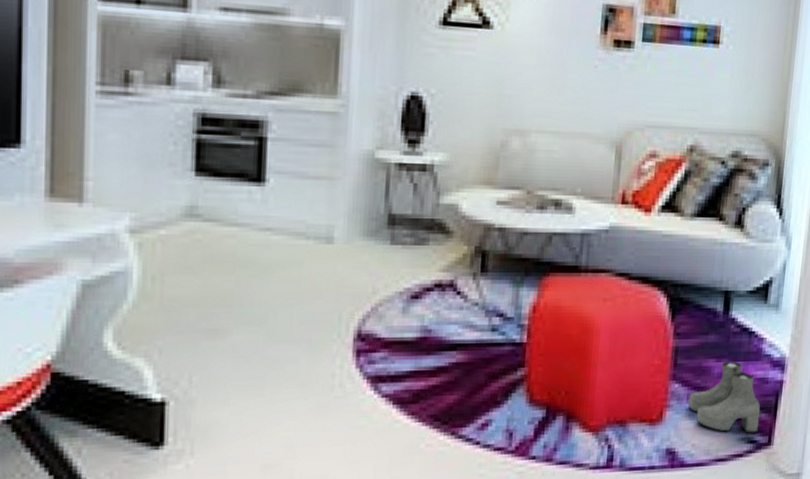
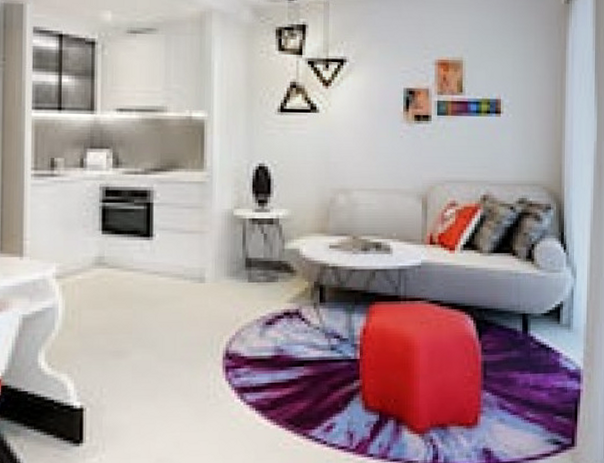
boots: present [688,361,761,433] -> none [499,373,563,436]

